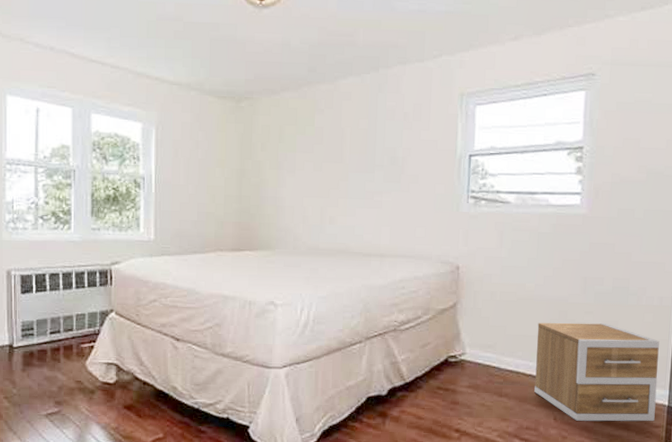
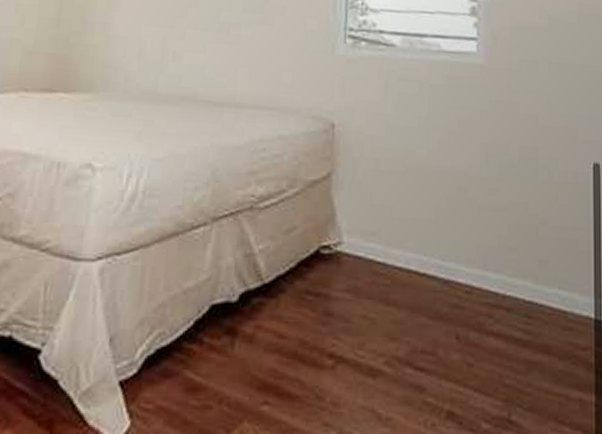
nightstand: present [534,322,660,422] -> none [430,202,580,342]

